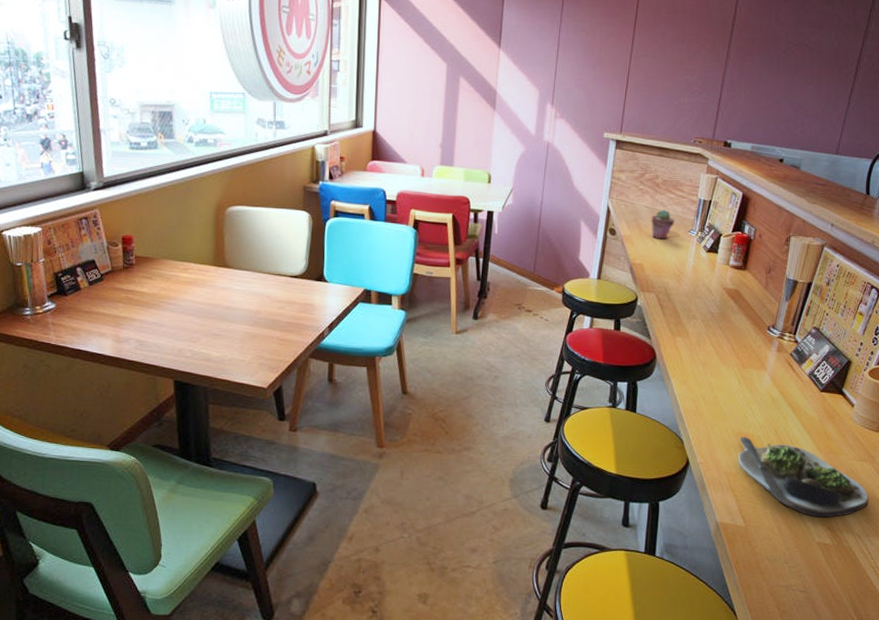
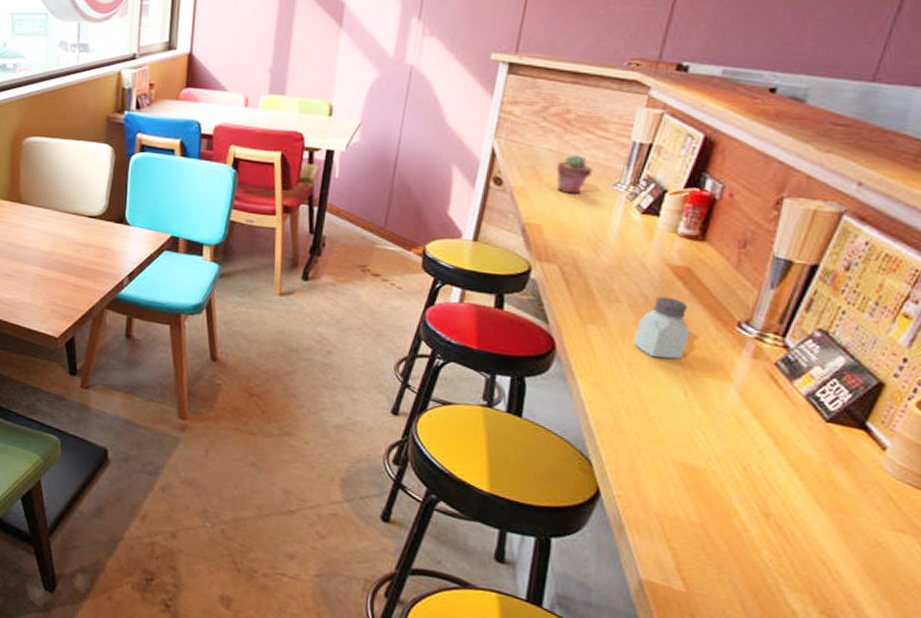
saltshaker: none [705,312,740,358] -> present [633,296,690,360]
salad plate: present [738,437,869,518] -> none [678,469,907,606]

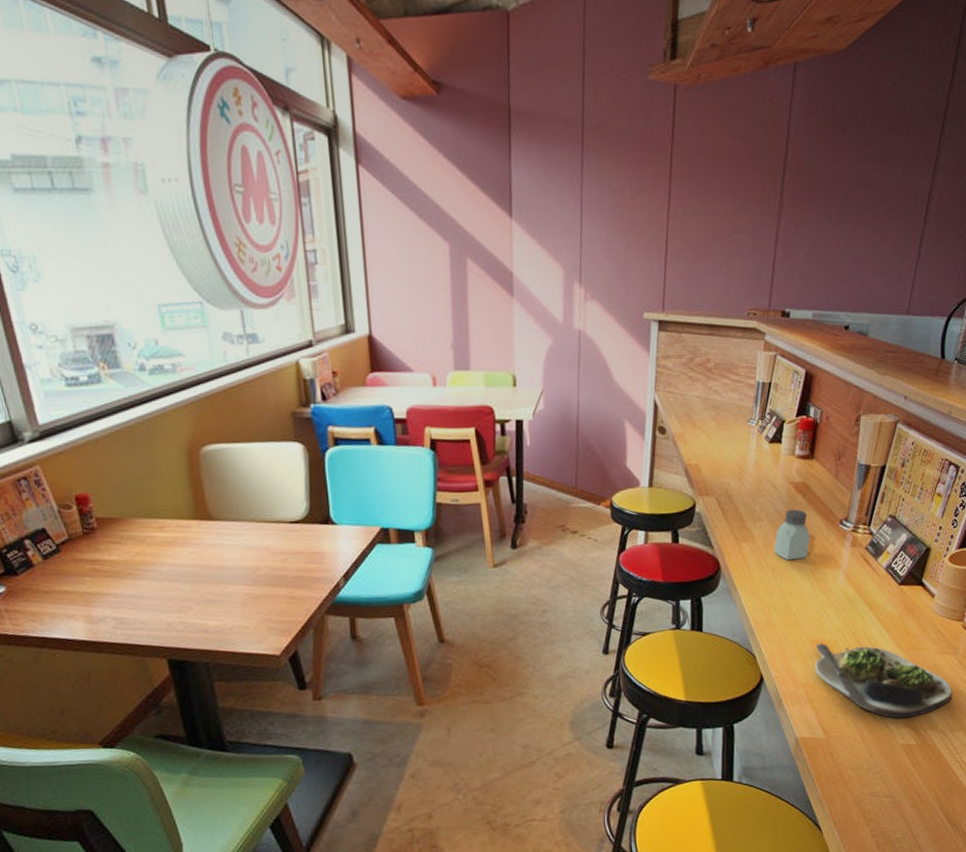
potted succulent: present [556,154,593,194] -> none [704,398,732,434]
salad plate: none [678,469,907,606] -> present [814,643,952,719]

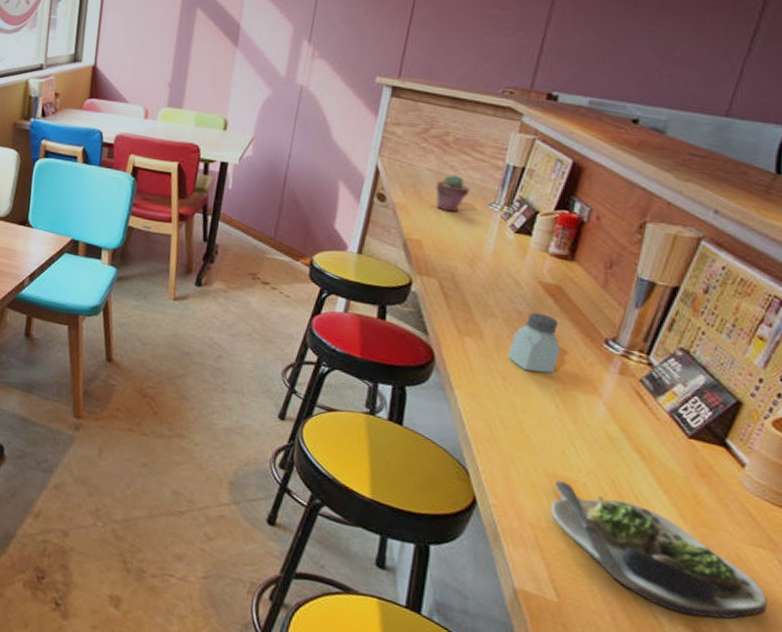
potted succulent: none [704,398,732,434] -> present [435,174,470,212]

